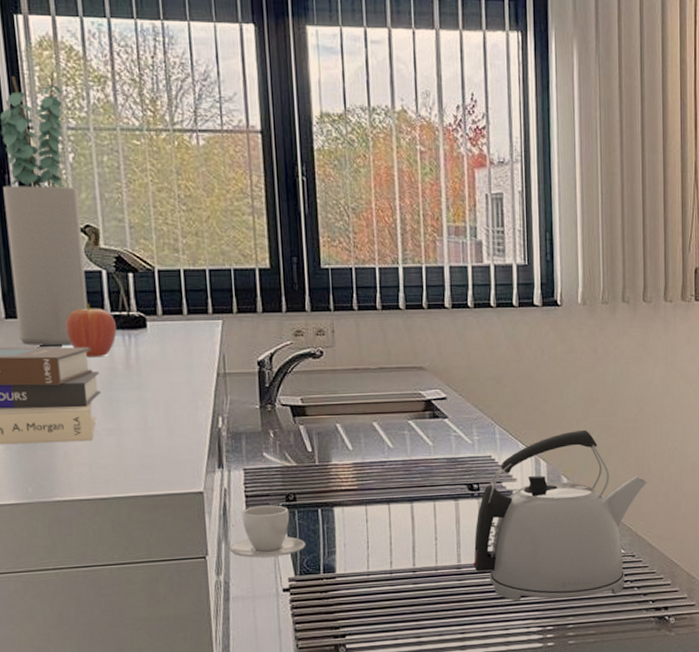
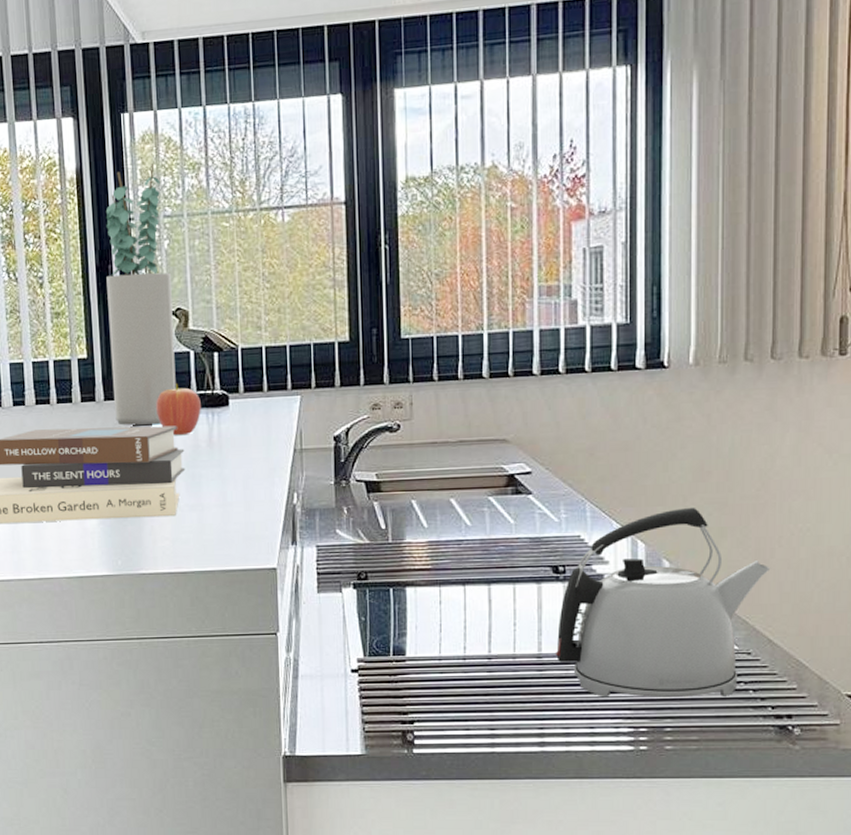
teacup: present [229,505,306,558] -> none [300,583,376,636]

